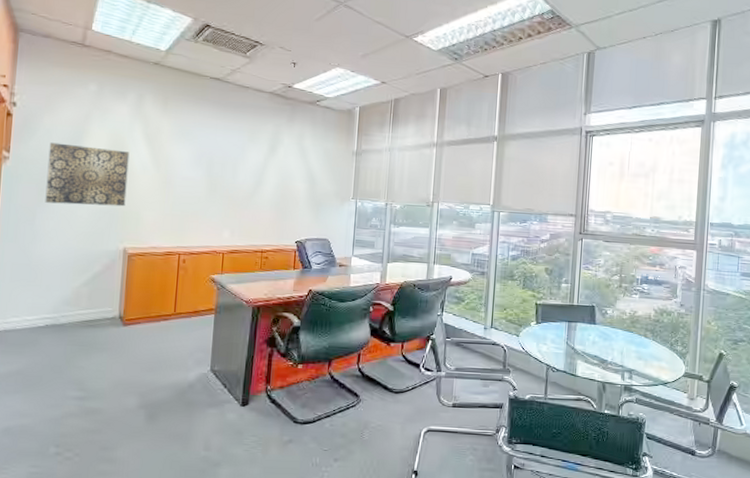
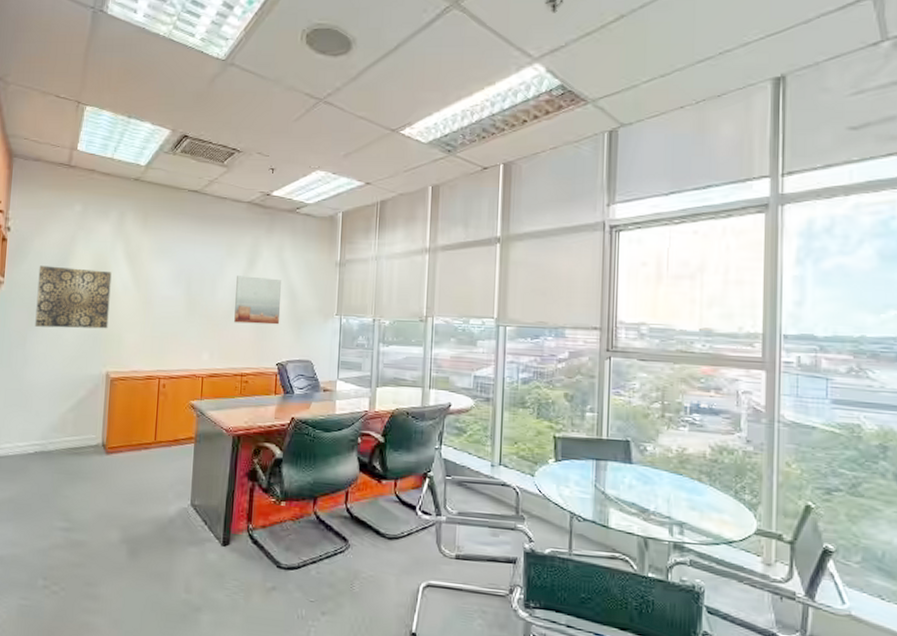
wall art: none [255,160,302,207] -> present [234,276,282,325]

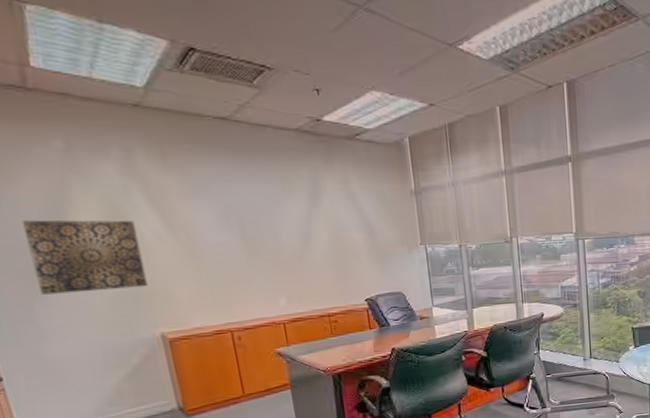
wall art: present [234,276,282,325] -> none [300,212,361,264]

